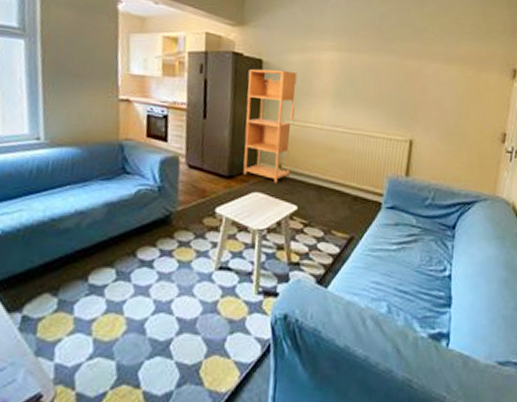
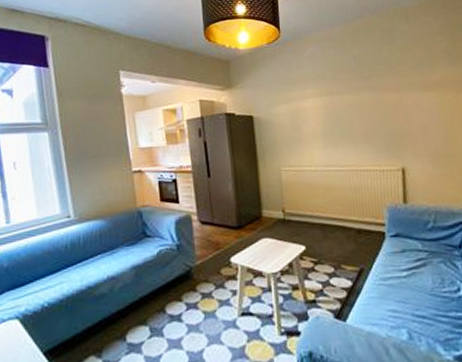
bookcase: present [243,68,297,183] -> none [242,122,294,227]

